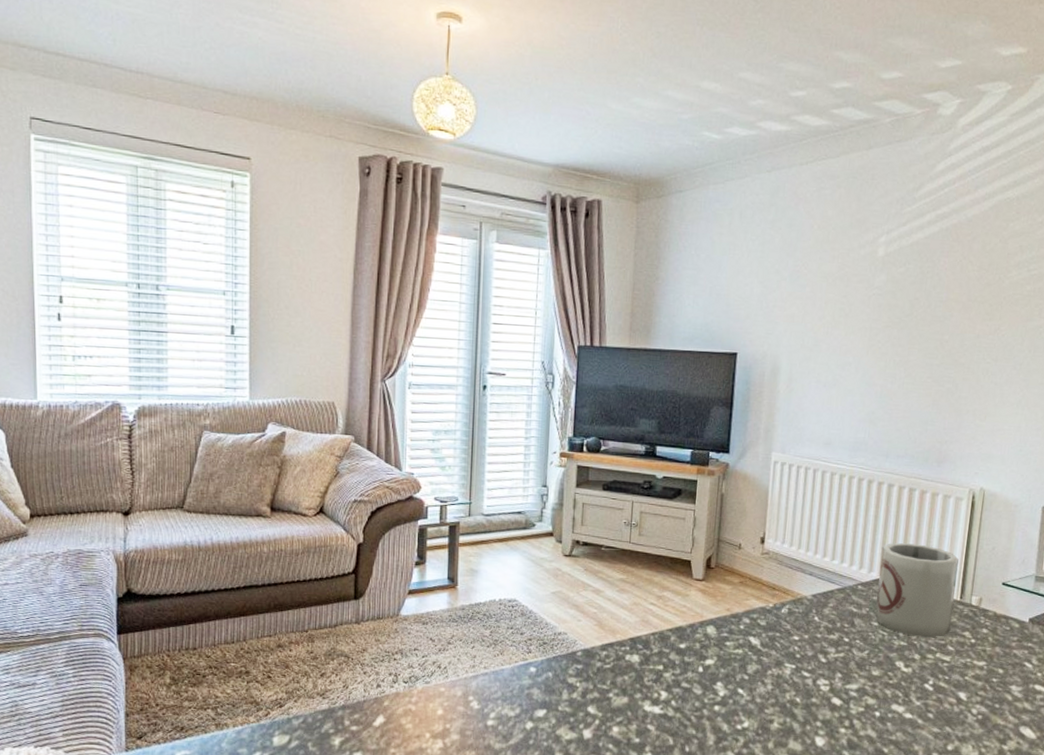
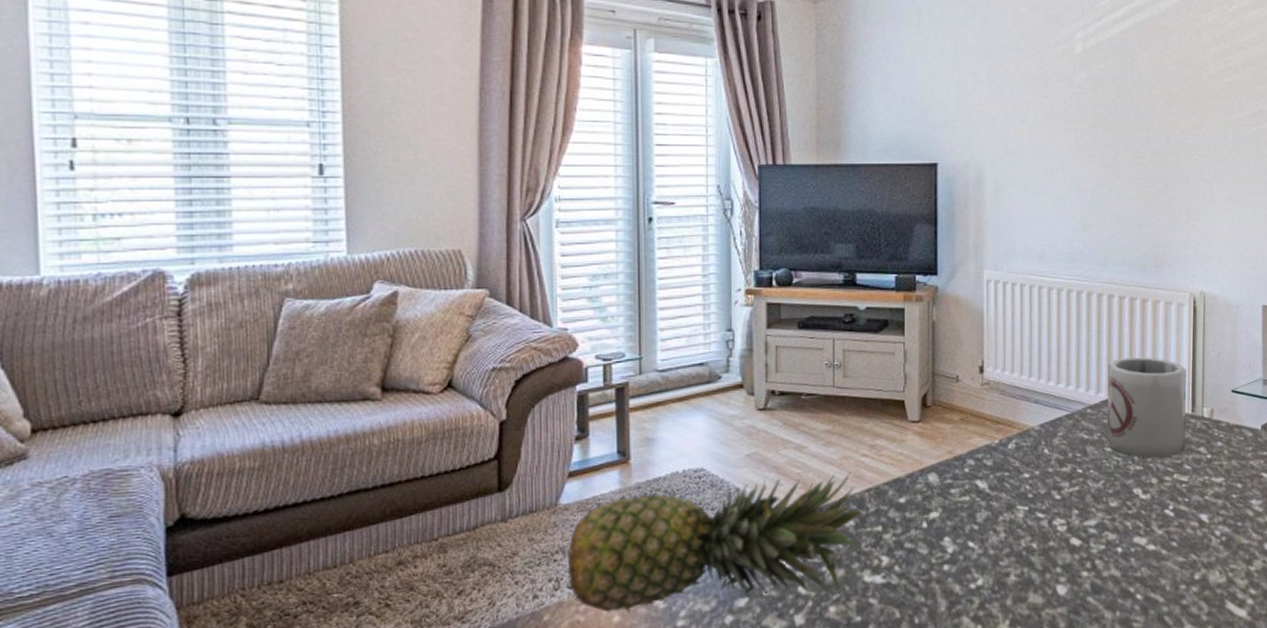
fruit: none [403,614,648,717] -> present [567,471,863,613]

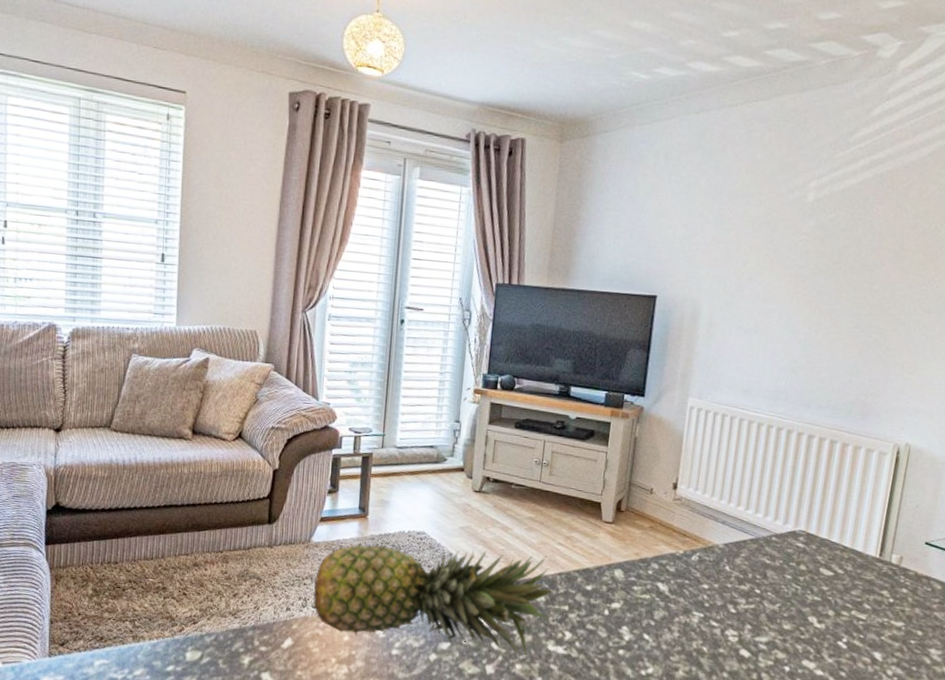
cup: present [1107,357,1187,459] -> none [789,495,880,595]

